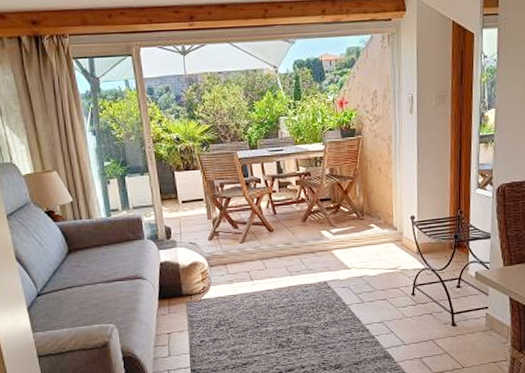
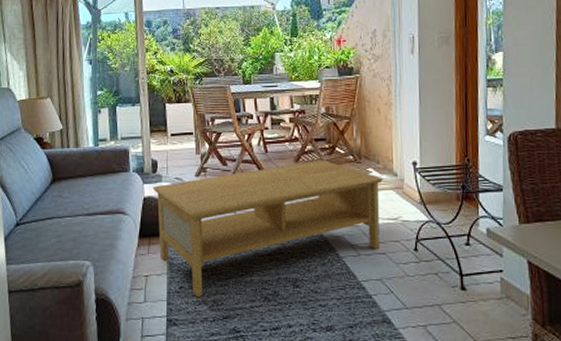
coffee table: none [168,218,384,349] -> present [152,159,383,298]

